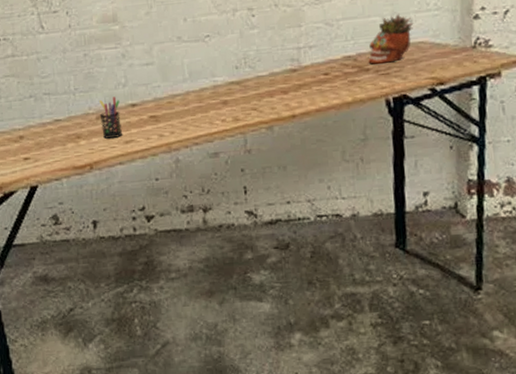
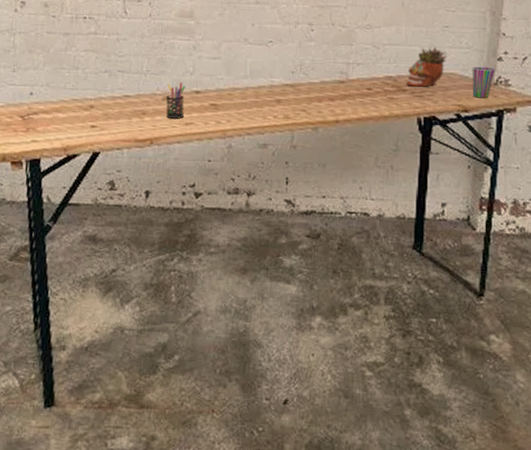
cup: none [444,28,473,67] -> present [472,66,496,98]

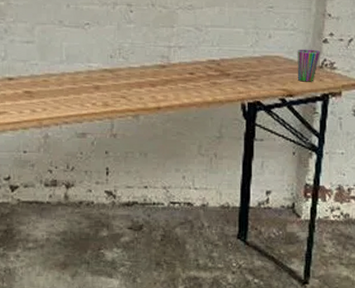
succulent planter: present [406,47,448,87] -> none [230,29,272,71]

